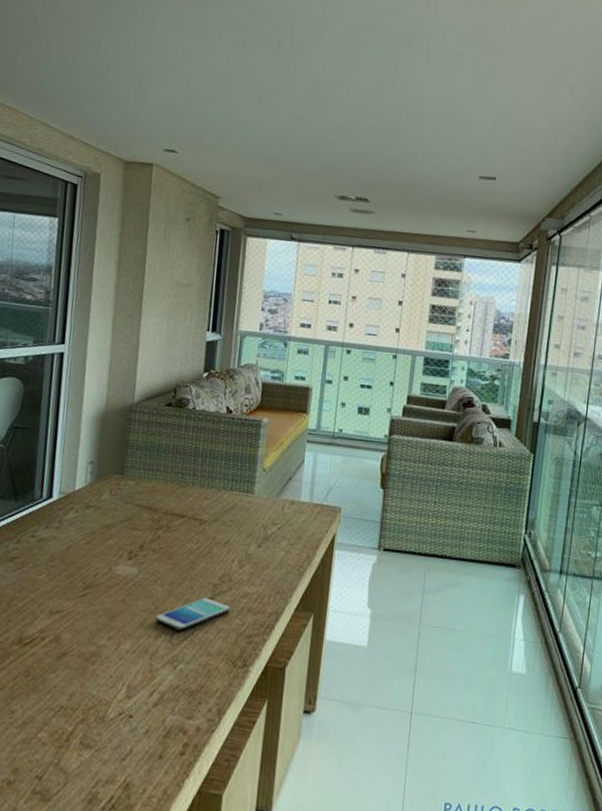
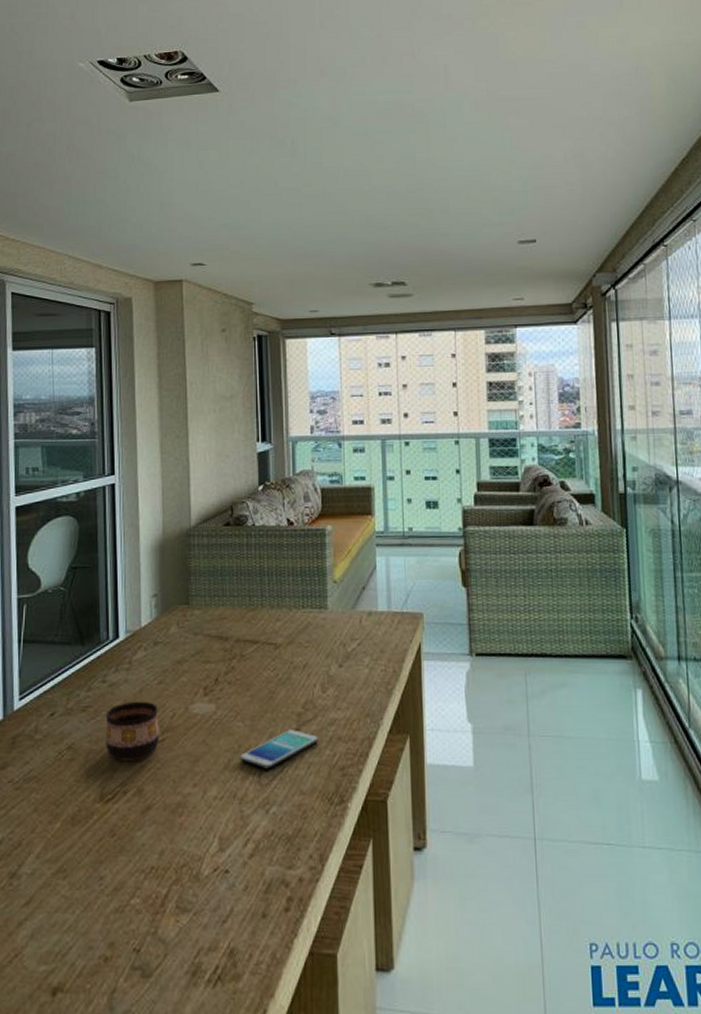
cup: none [28,557,83,611] -> present [105,701,159,761]

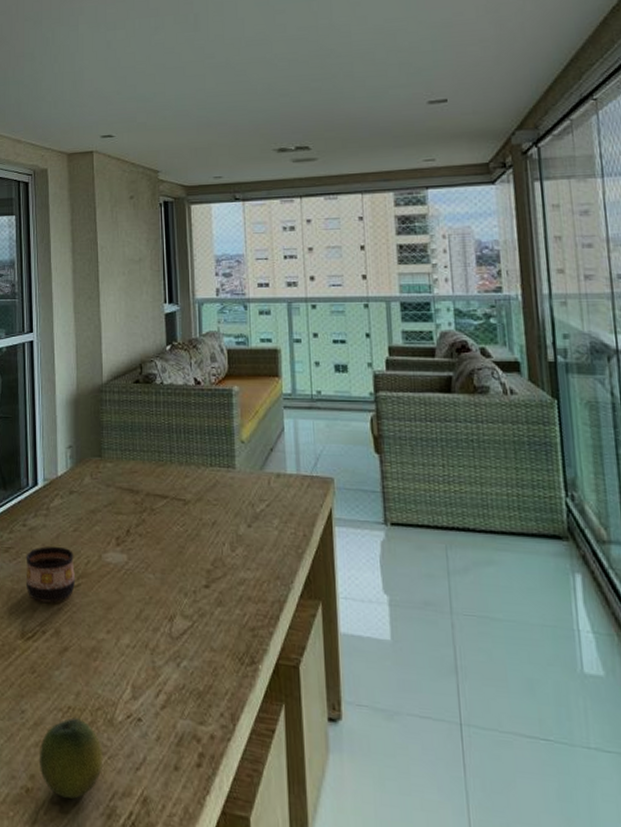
fruit: none [118,878,188,963] -> present [39,717,103,799]
smartphone: present [240,729,319,770] -> none [151,585,229,624]

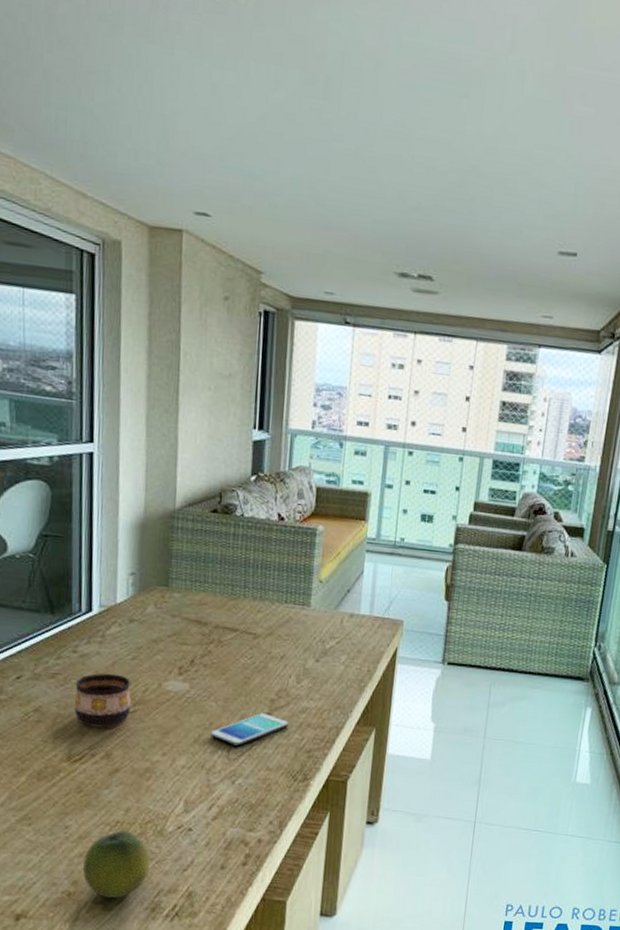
smartphone: none [151,585,229,624] -> present [211,713,289,747]

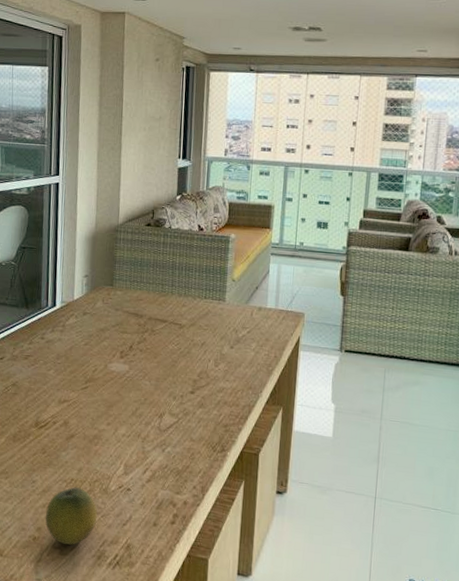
cup: present [74,673,131,728] -> none [41,356,84,400]
smartphone: present [211,713,289,747] -> none [145,391,209,420]

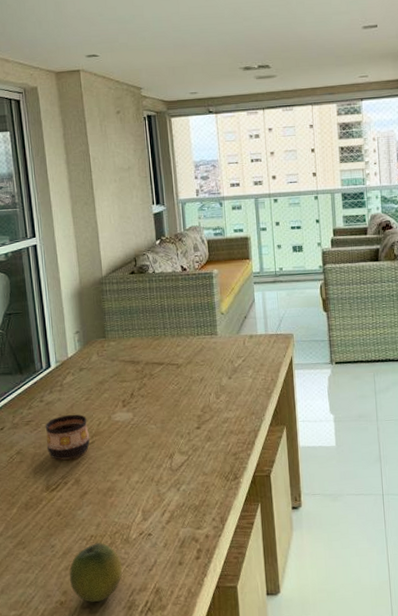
cup: none [41,356,84,400] -> present [45,414,90,460]

